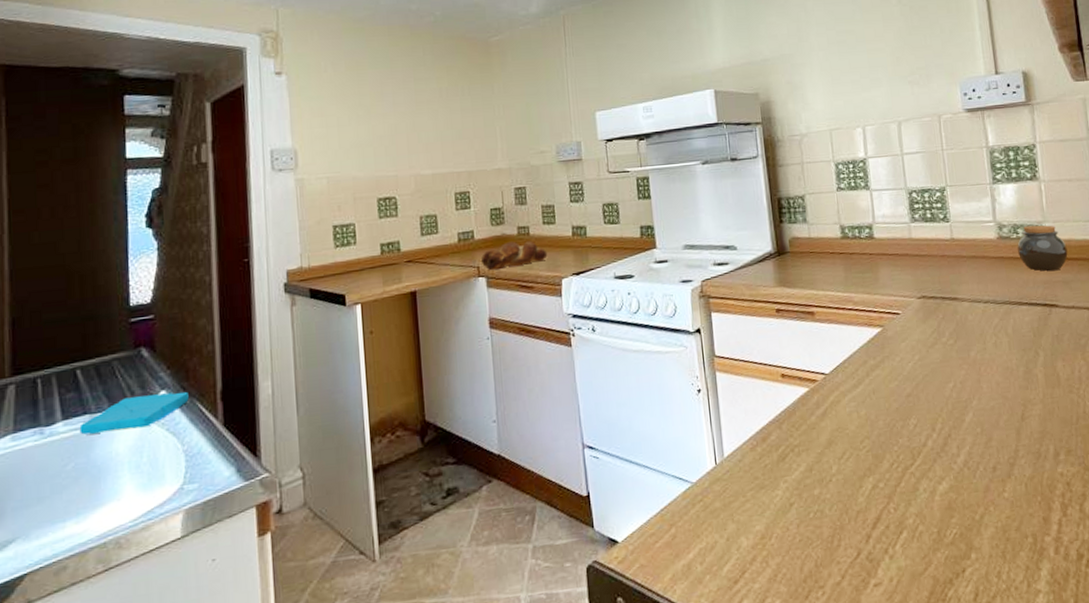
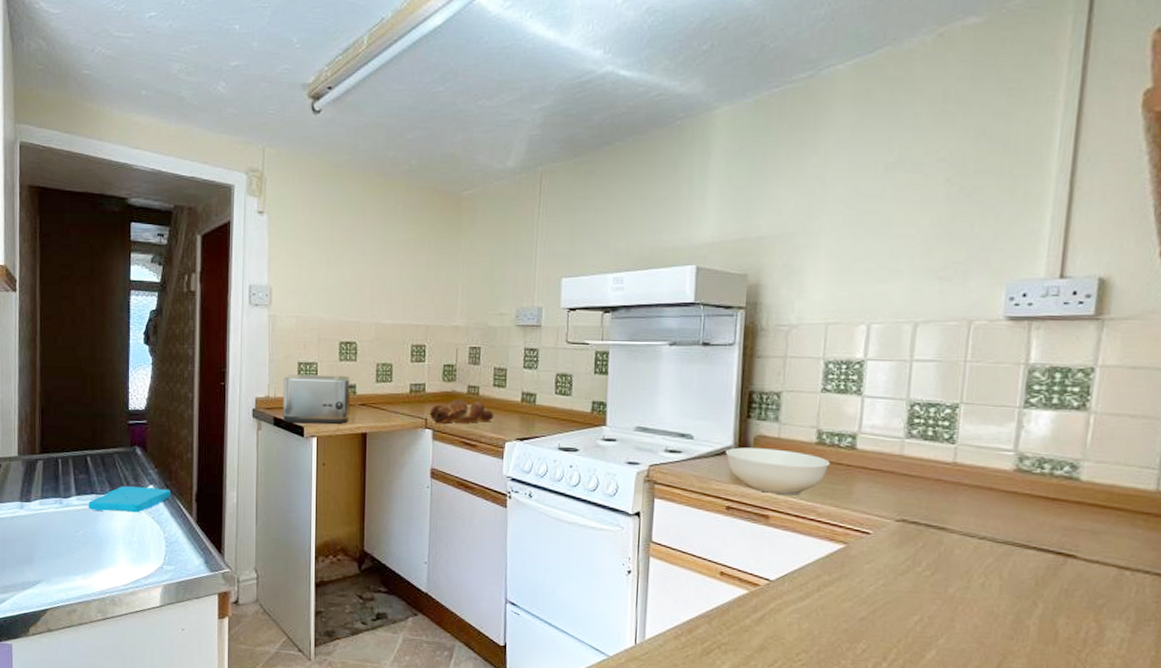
toaster: none [317,233,400,293] -> present [283,374,356,425]
bowl: none [766,248,856,291] -> present [725,447,831,496]
jar: present [1017,225,1068,271] -> none [1037,462,1108,517]

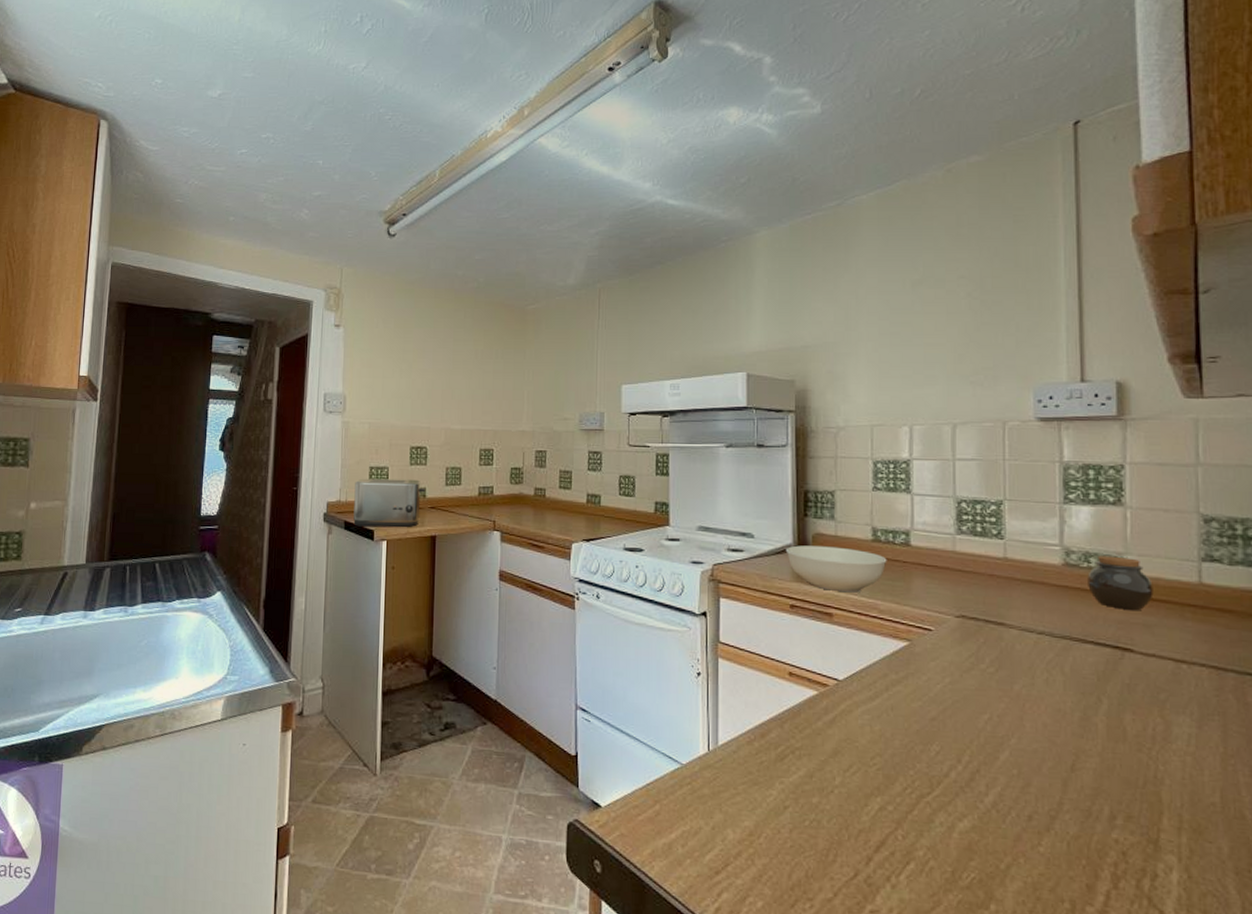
sponge: present [88,486,171,513] -> none [153,593,238,621]
bread loaf: present [430,398,494,425] -> none [498,501,561,527]
jar: none [1037,462,1108,517] -> present [1086,555,1154,610]

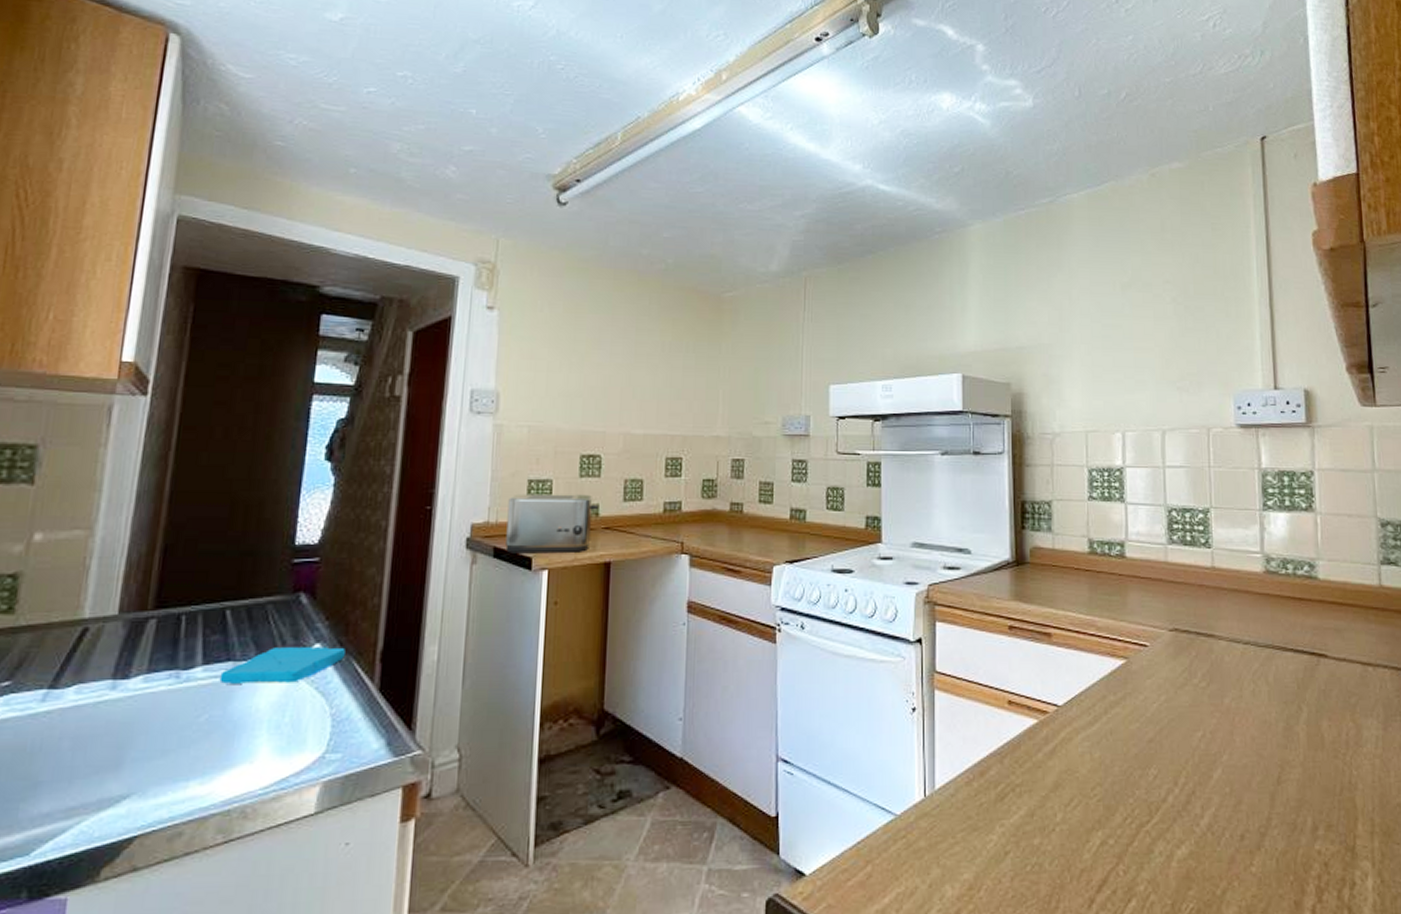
sponge: none [153,593,238,621] -> present [219,647,345,684]
bowl: present [785,545,887,593] -> none [1003,561,1104,610]
jar: present [1086,555,1154,610] -> none [1285,562,1342,615]

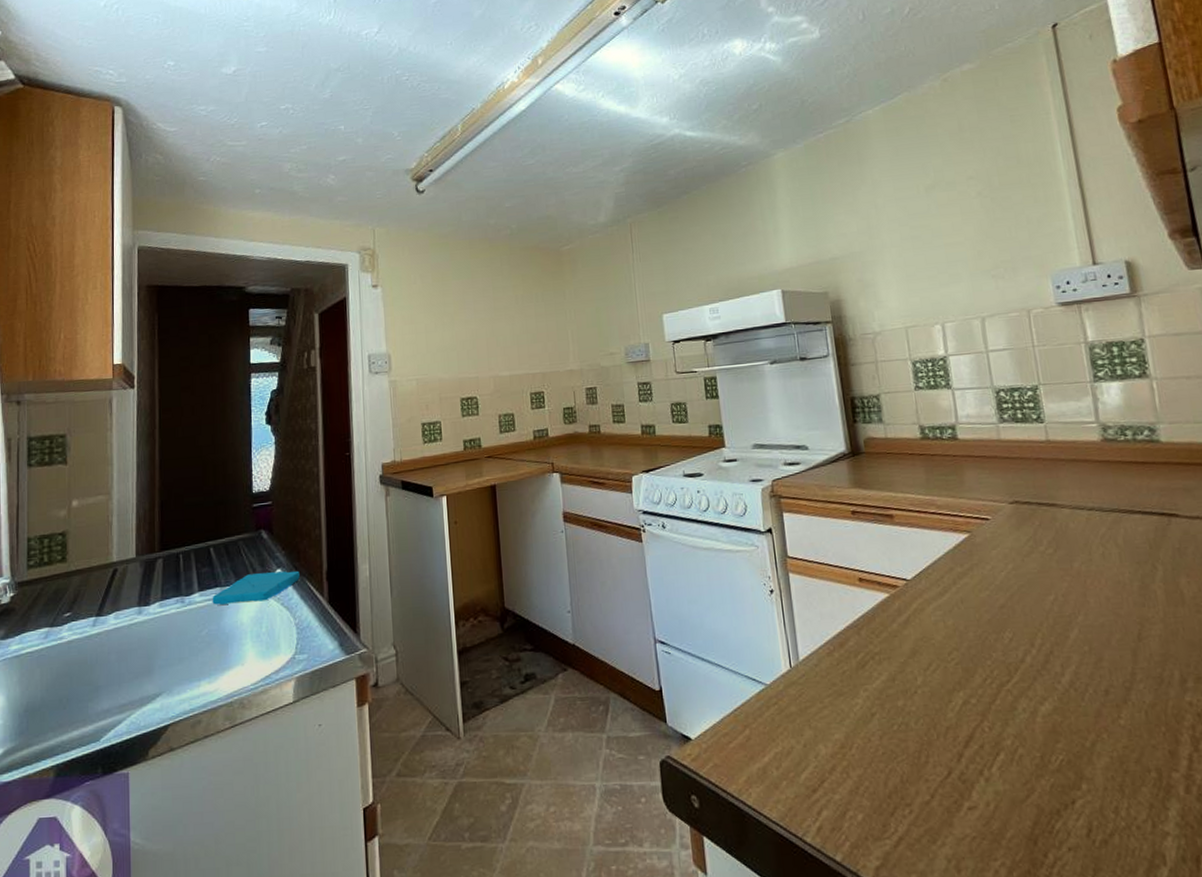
toaster: present [505,493,599,554] -> none [408,430,481,485]

